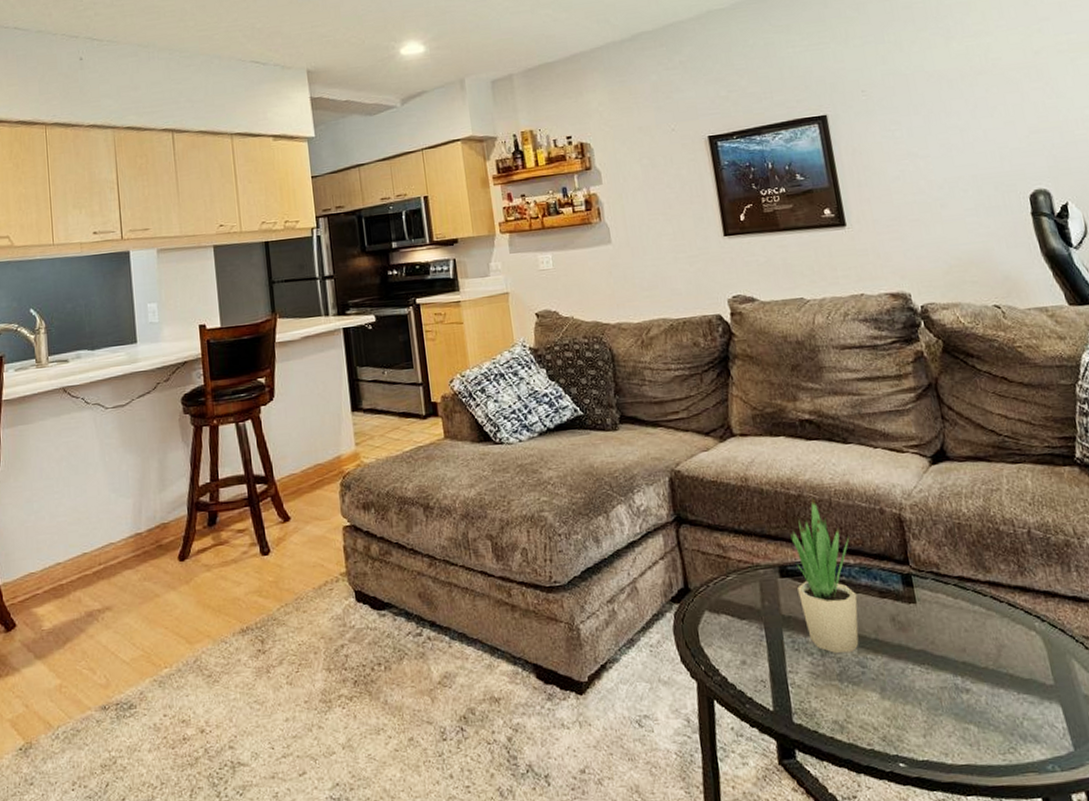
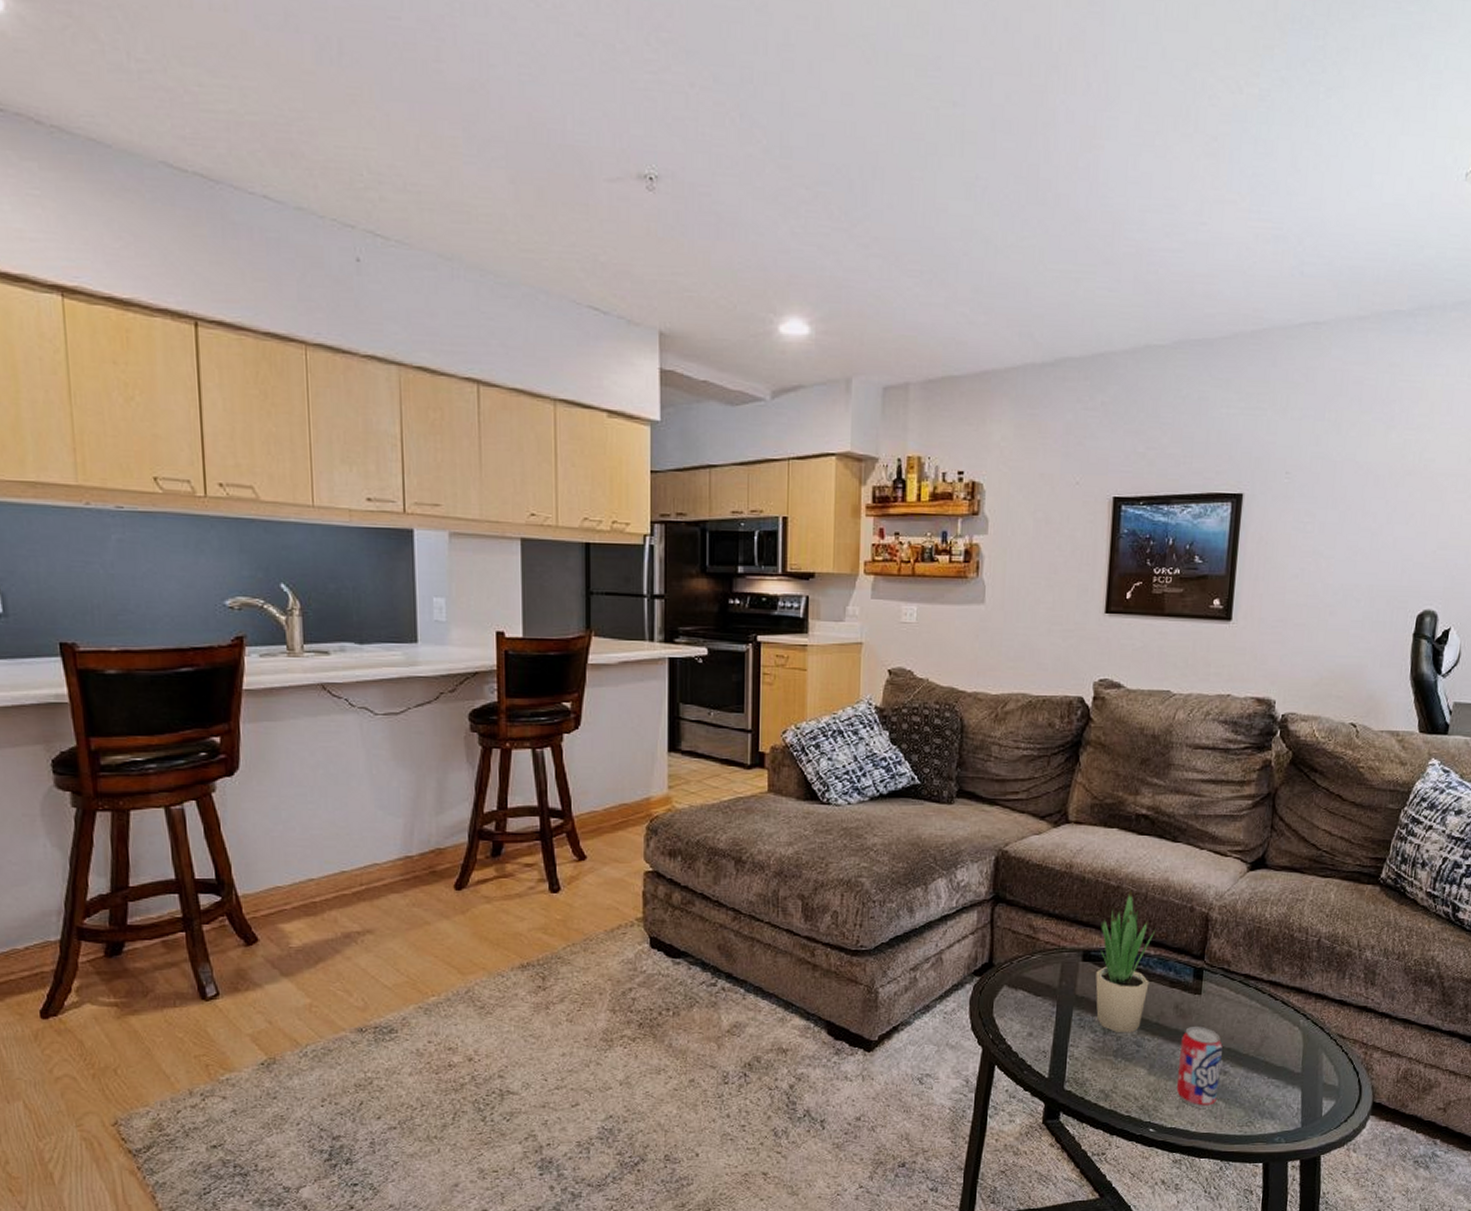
beverage can: none [907,639,966,735] -> present [1176,1026,1223,1108]

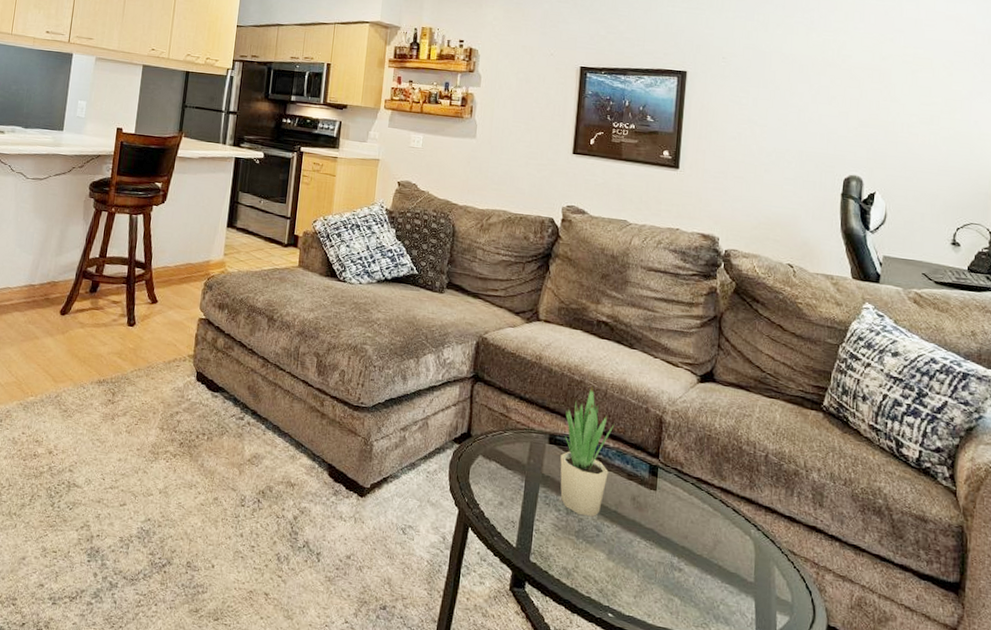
beverage can: present [1176,1026,1223,1108] -> none [633,519,677,602]

